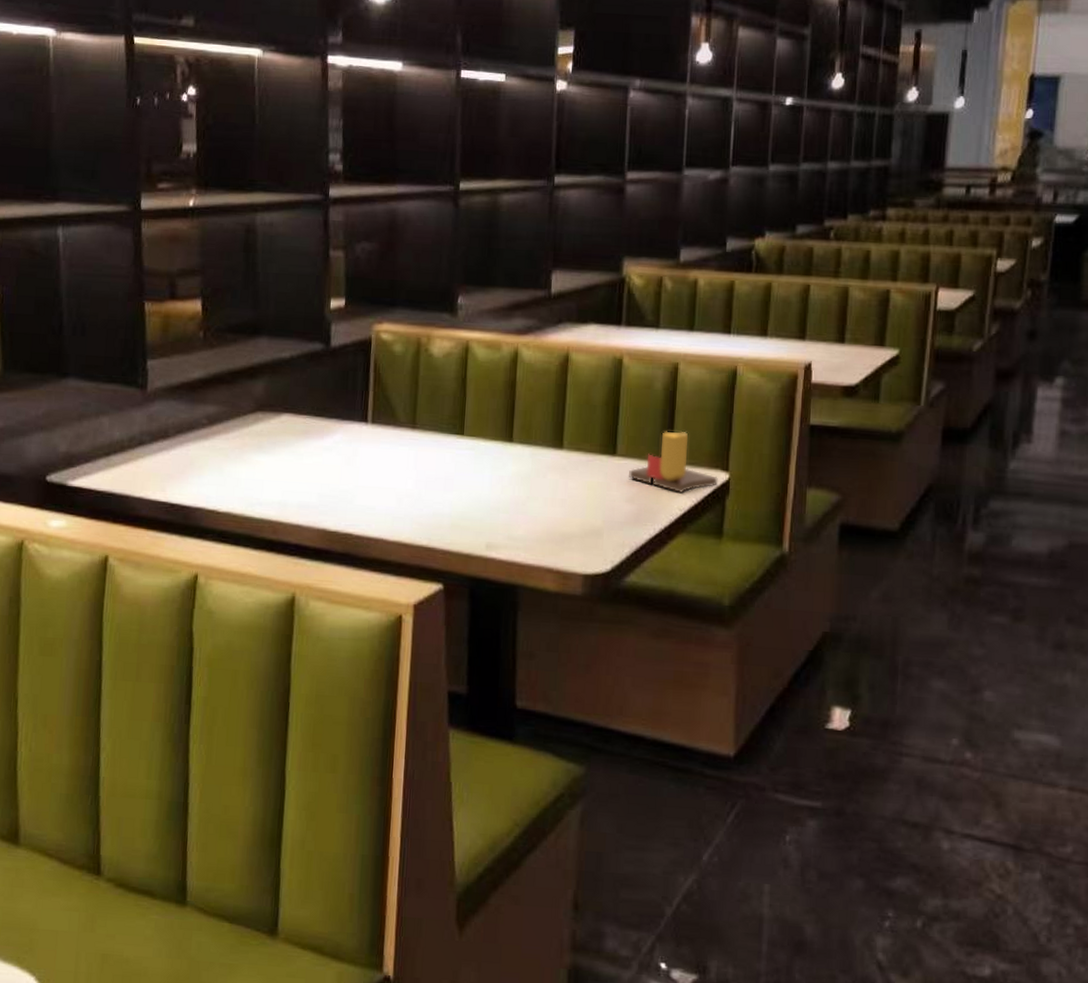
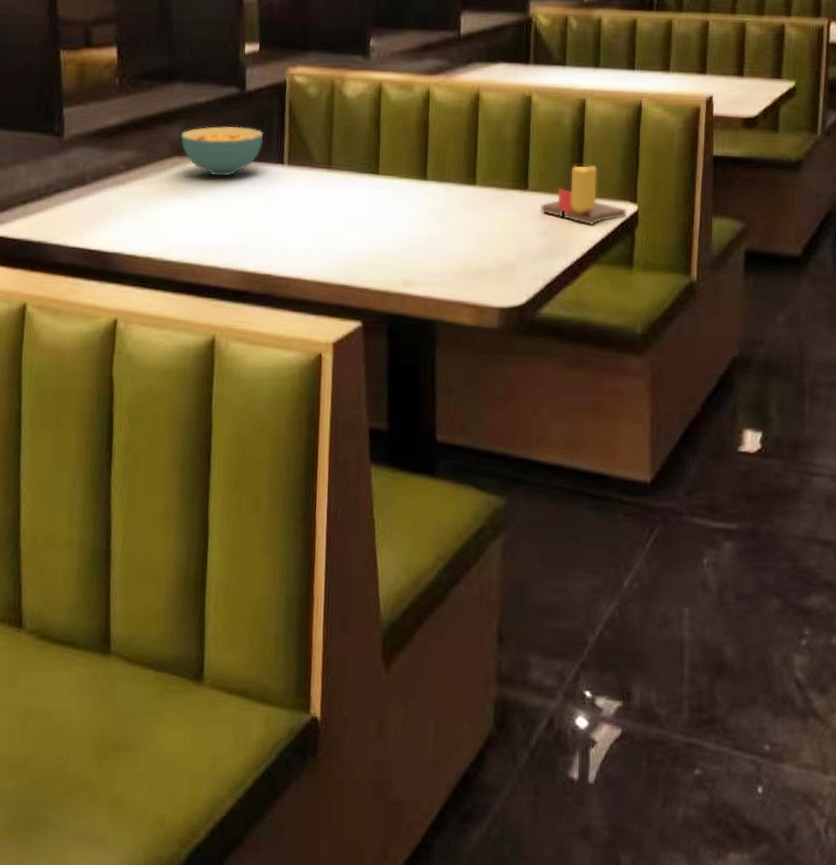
cereal bowl: none [264,382,347,434] -> present [181,126,263,177]

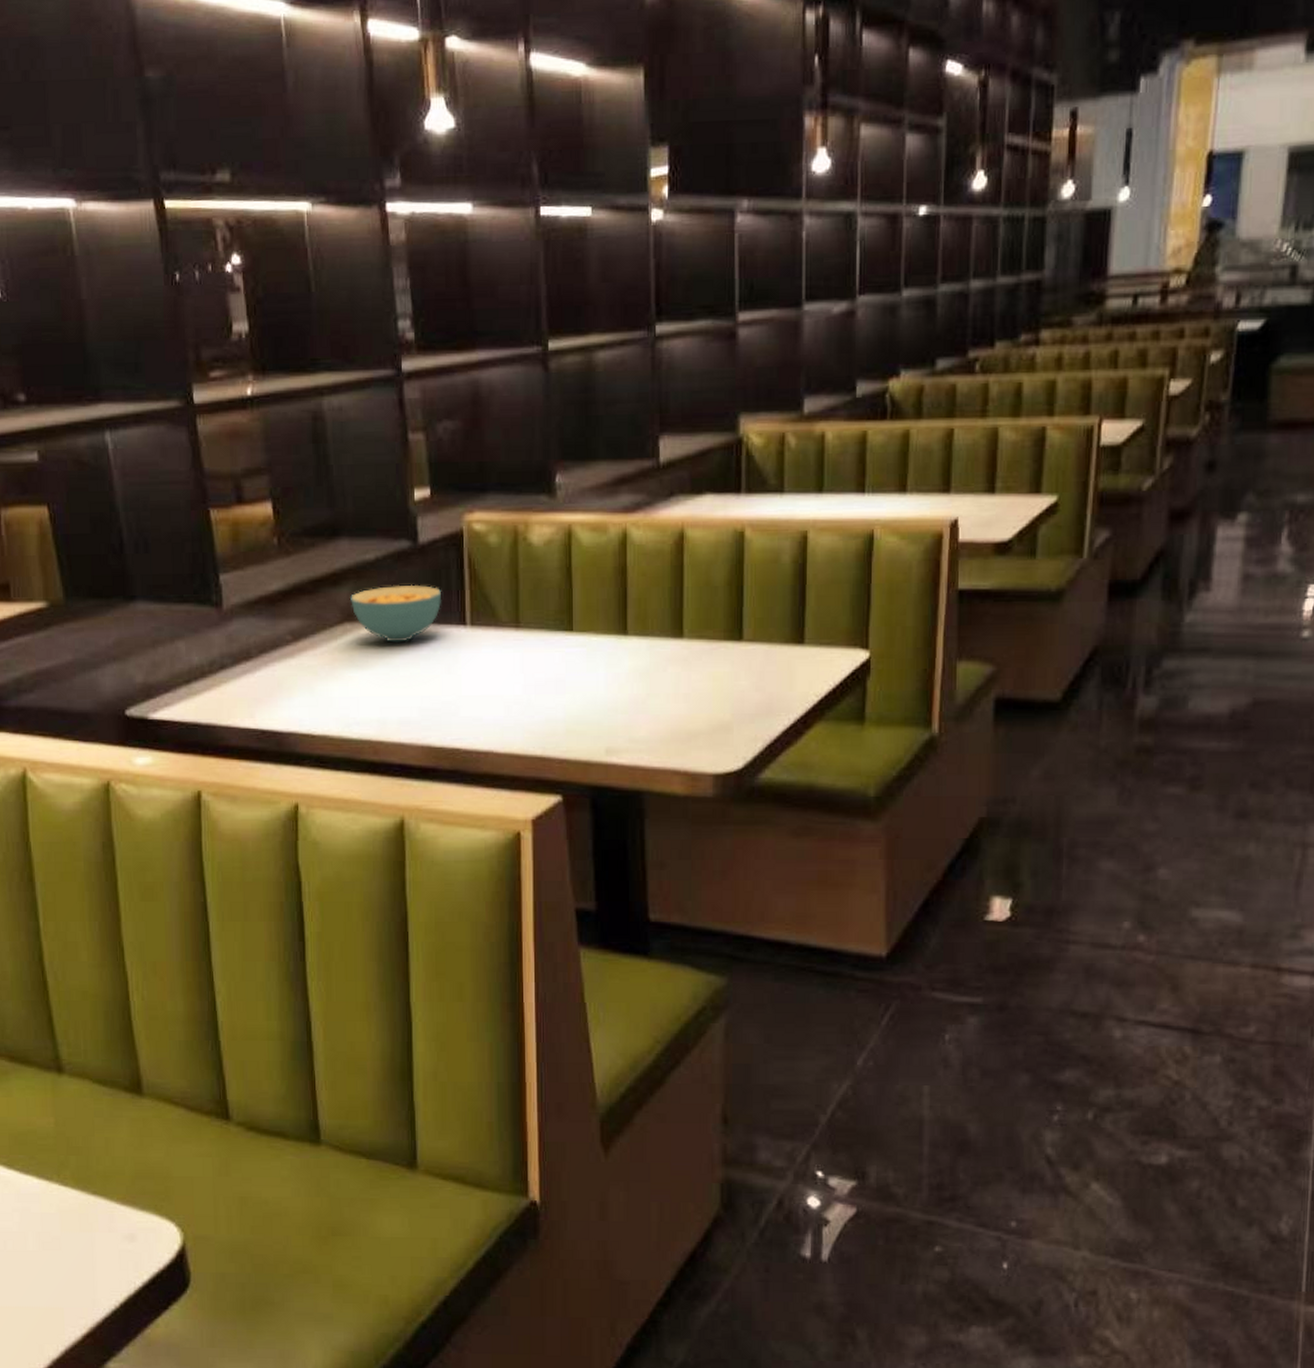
candle: present [541,165,627,226] -> none [758,609,857,678]

